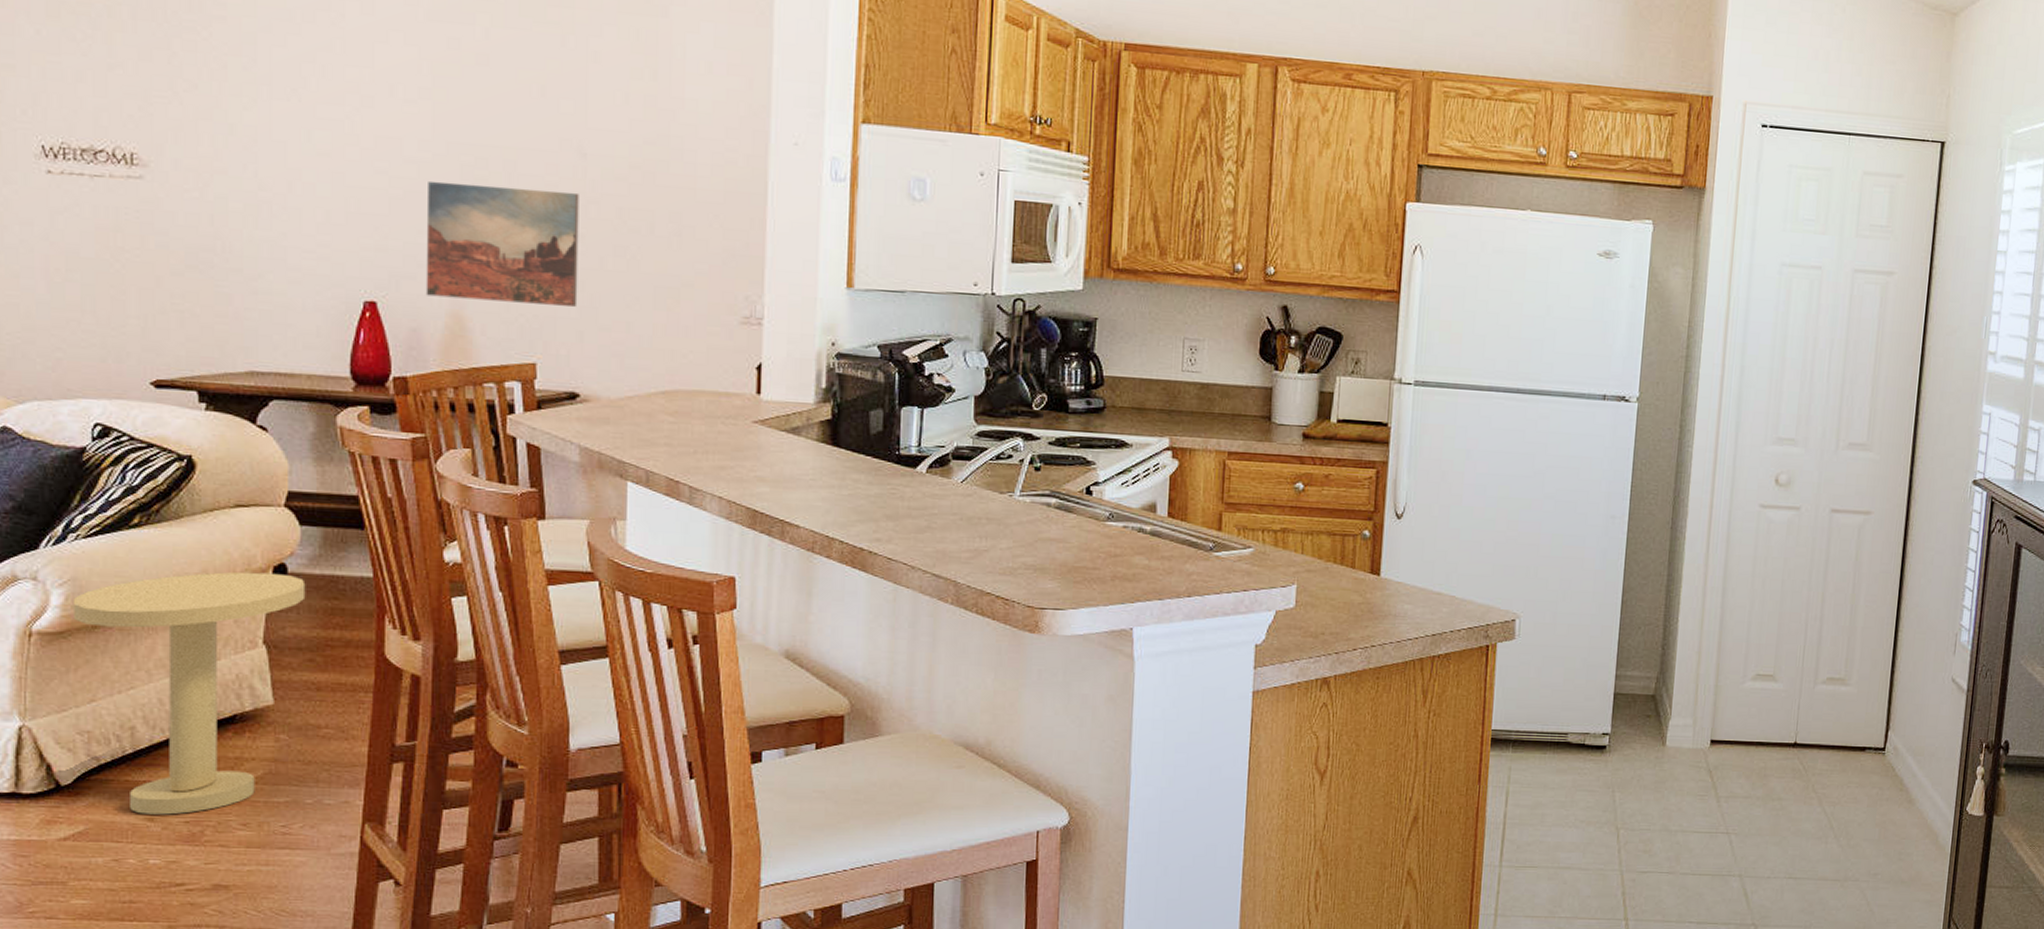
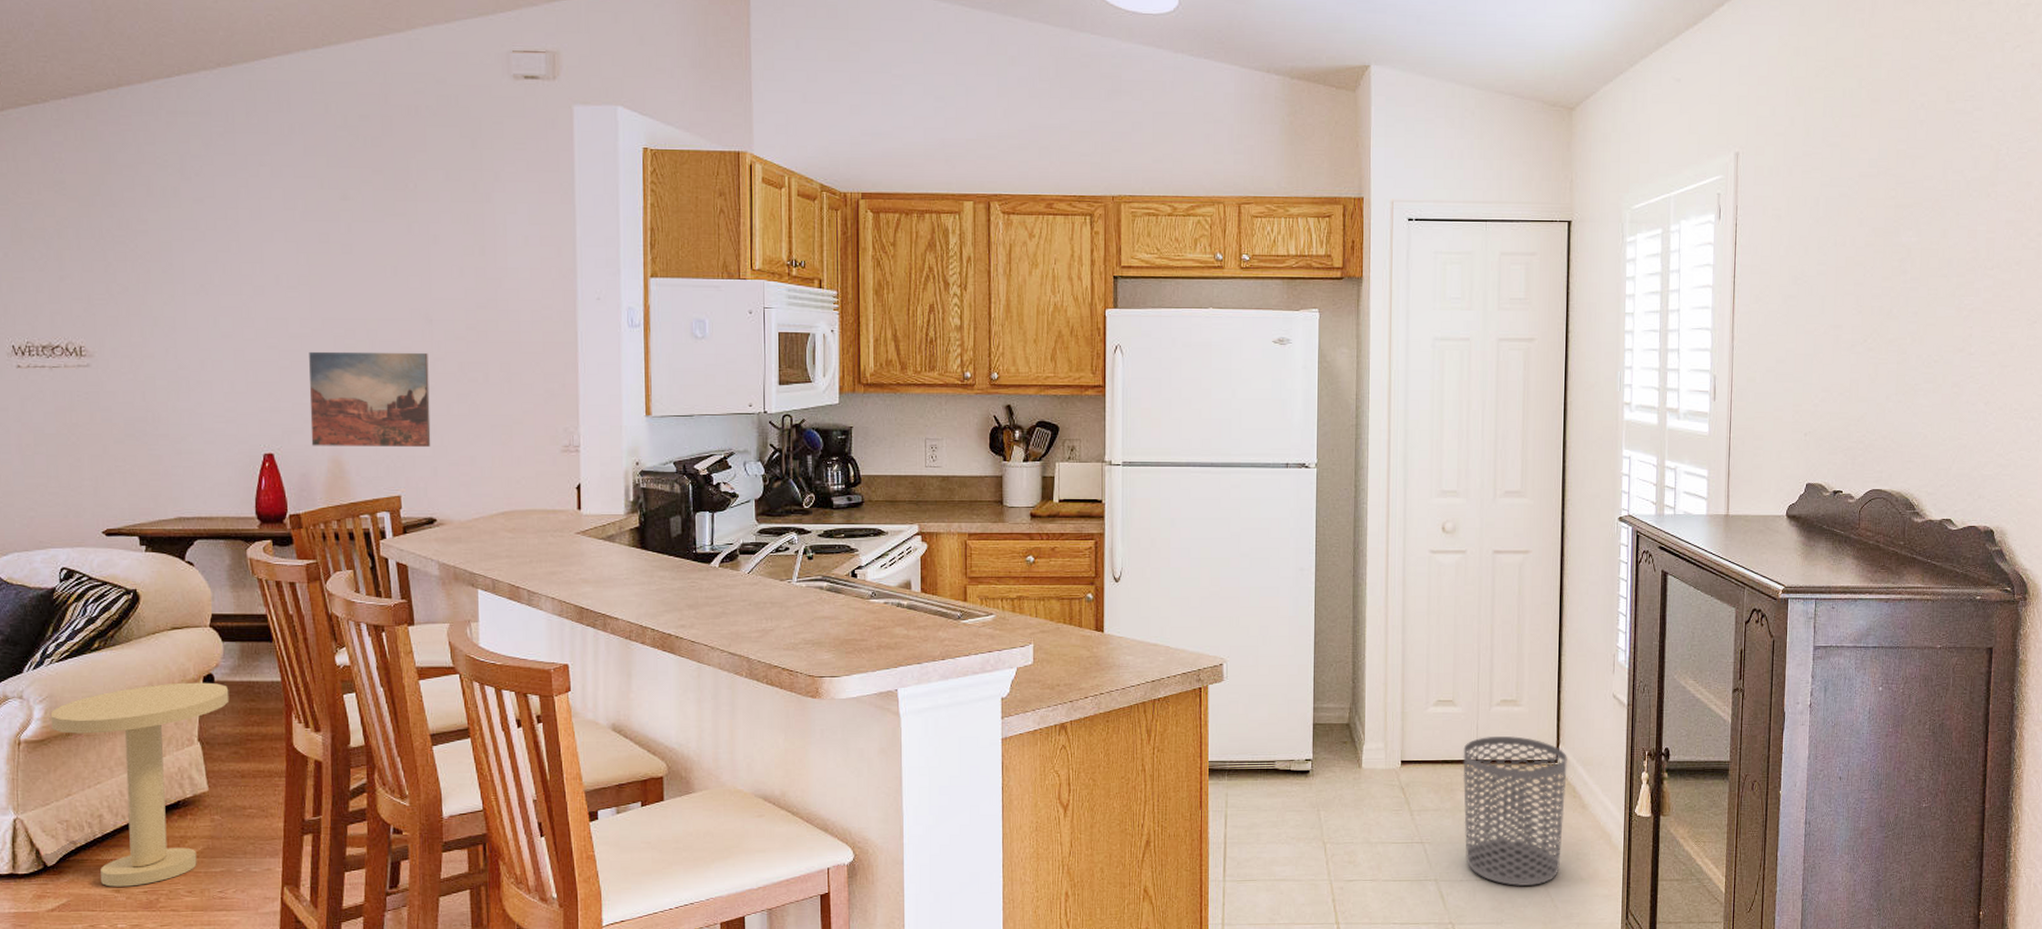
waste bin: none [1775,717,1897,887] -> present [1463,736,1567,887]

